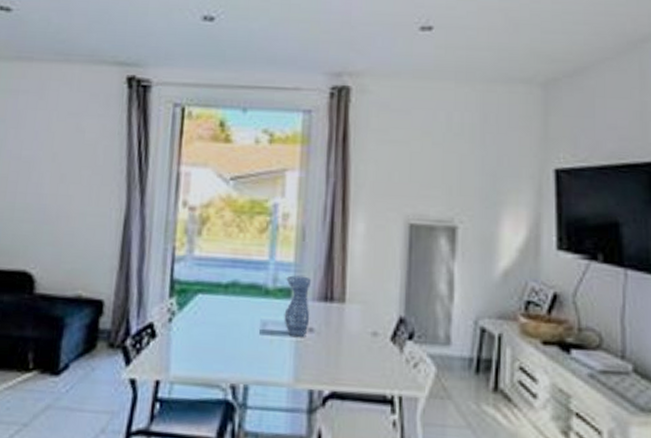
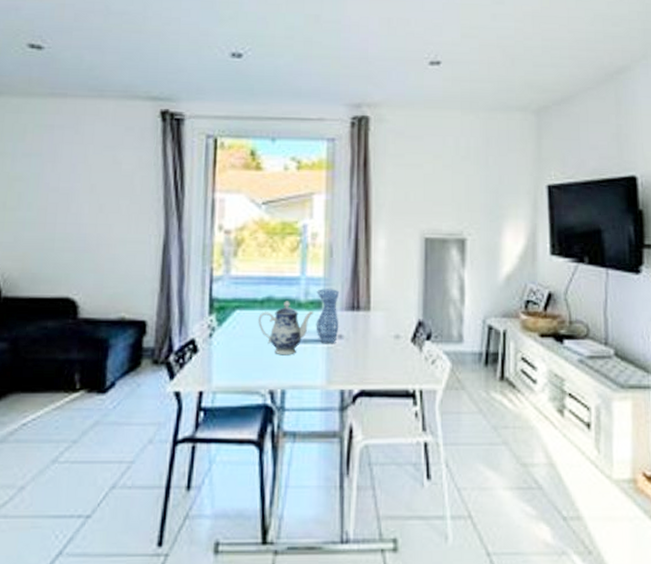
teapot: none [221,286,283,348] -> present [258,301,315,356]

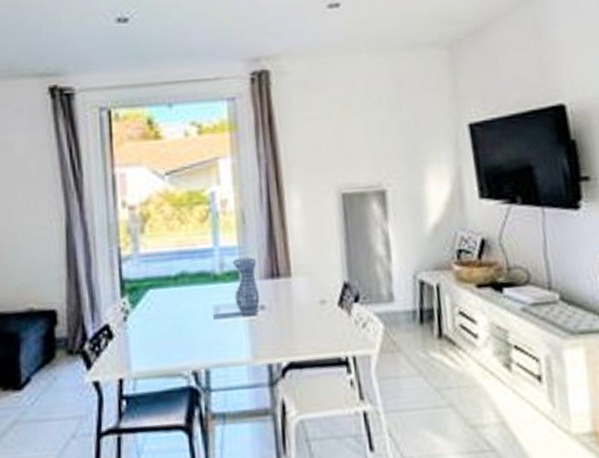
teapot: present [258,301,315,356] -> none [173,274,232,332]

